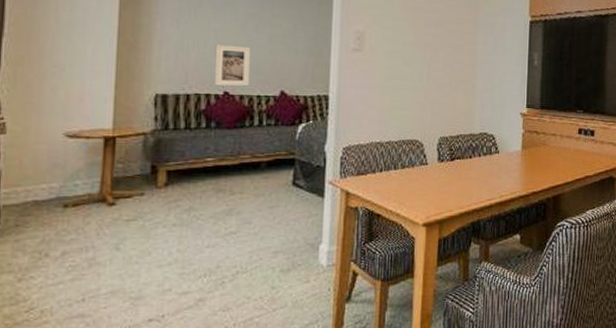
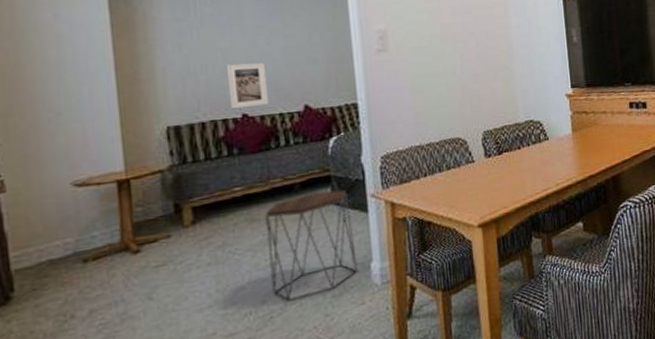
side table: none [227,172,308,269] -> present [265,189,358,301]

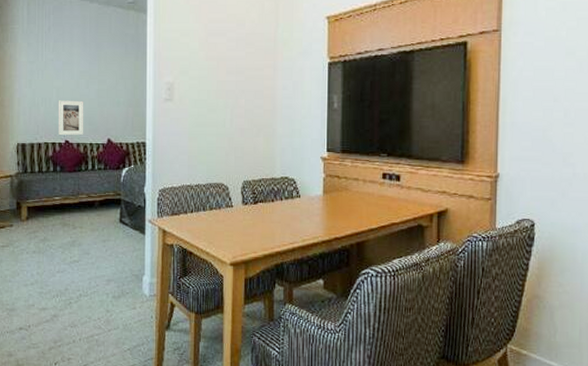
side table: present [265,189,358,301] -> none [72,210,133,293]

